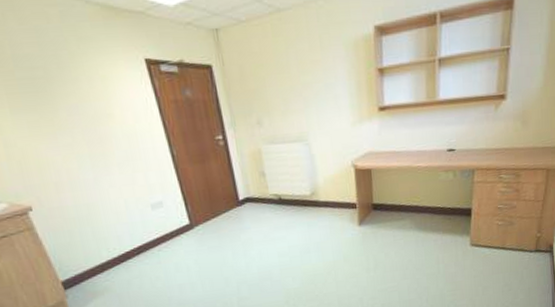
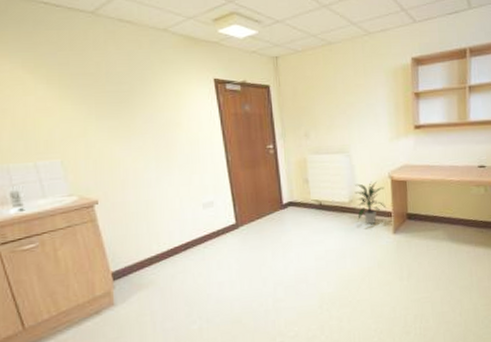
indoor plant: none [316,171,350,218] -> present [354,181,386,225]

